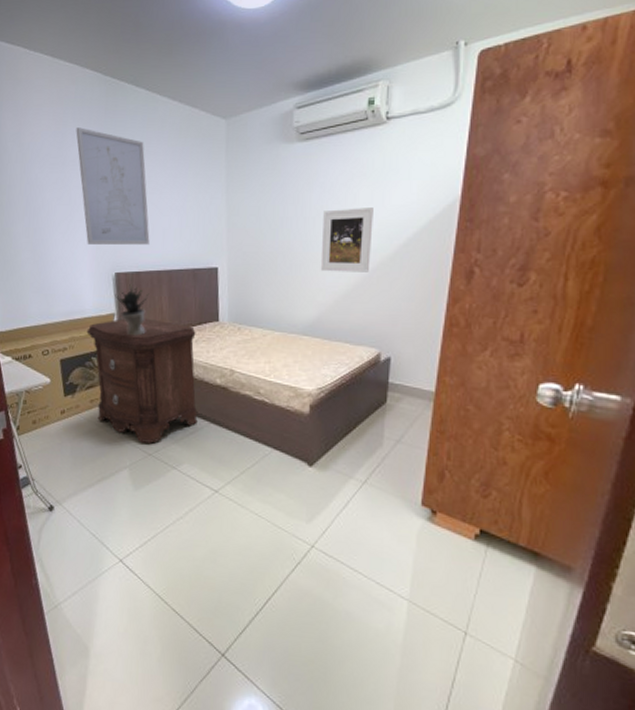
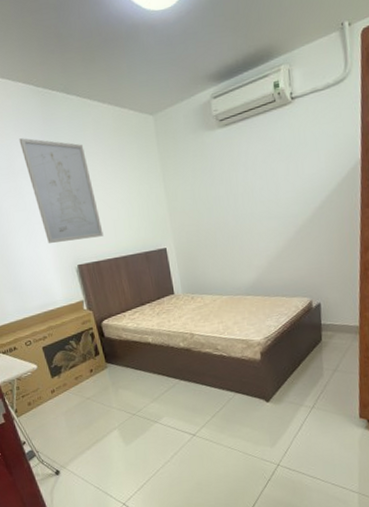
nightstand: present [86,318,198,444] -> none [61,300,170,406]
potted plant: present [115,284,150,336] -> none [80,273,113,318]
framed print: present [320,208,373,272] -> none [249,179,294,239]

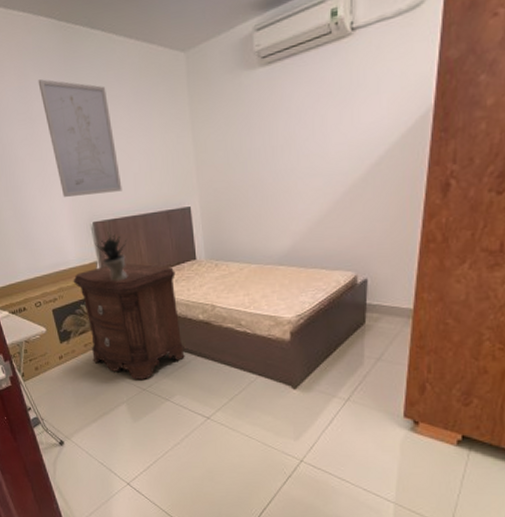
nightstand: none [61,300,170,406] -> present [73,263,185,379]
potted plant: none [80,273,113,318] -> present [95,232,128,282]

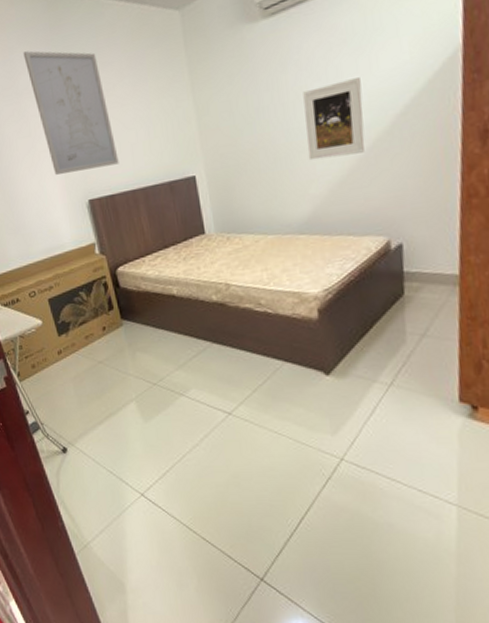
nightstand: present [73,263,185,379] -> none [69,242,199,373]
potted plant: present [95,232,128,282] -> none [92,209,130,264]
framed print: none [291,128,343,200] -> present [303,77,365,161]

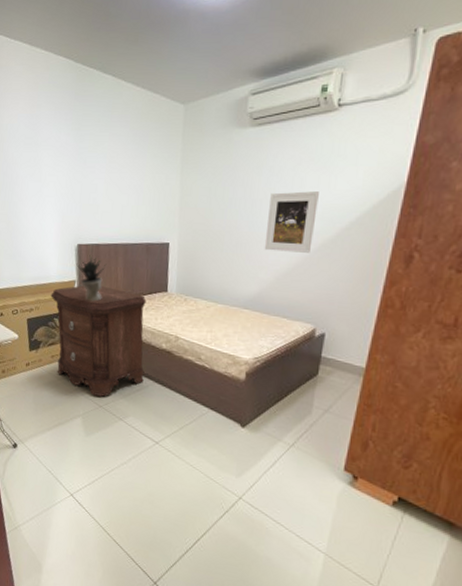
wall art: present [23,51,119,175] -> none [48,111,110,220]
nightstand: none [69,242,199,373] -> present [50,285,147,397]
potted plant: none [92,209,130,264] -> present [76,255,107,302]

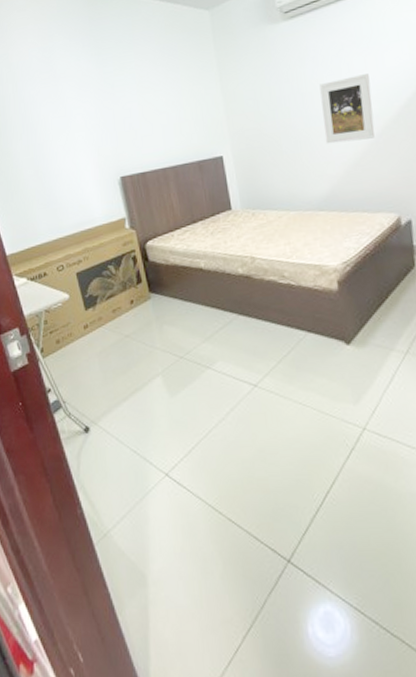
nightstand: present [50,285,147,397] -> none [99,217,225,346]
potted plant: present [76,255,107,302] -> none [123,186,160,238]

